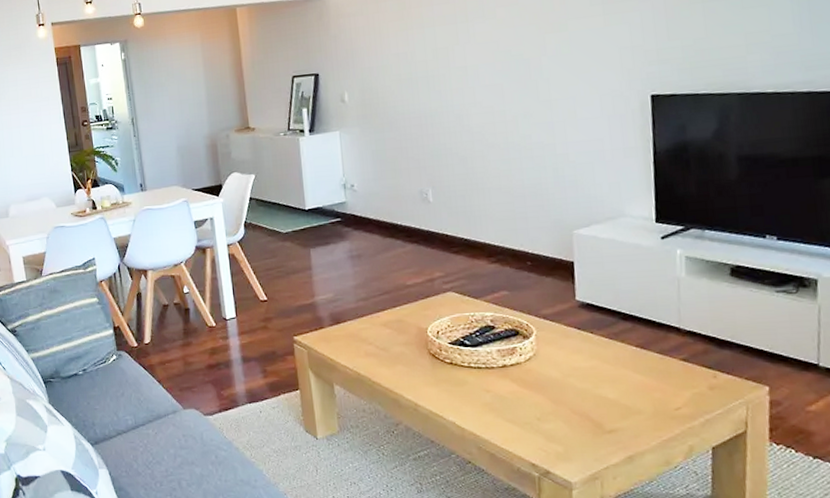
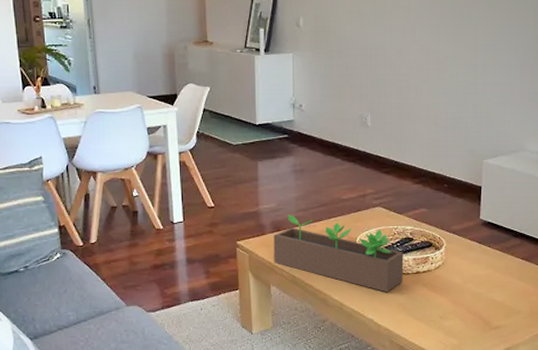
succulent planter: none [333,305,487,391] -> present [273,214,404,293]

